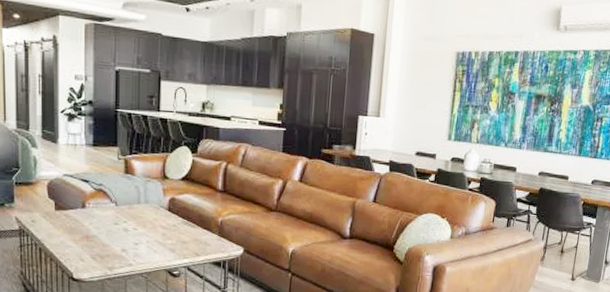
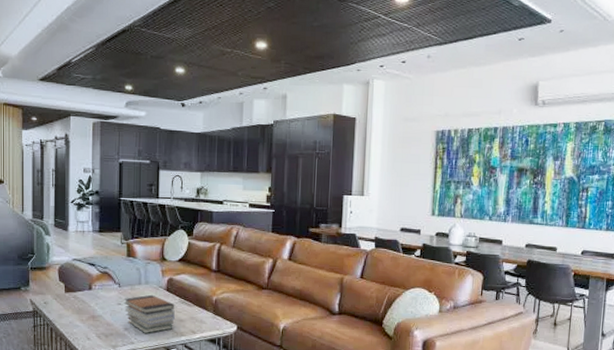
book stack: none [121,214,177,255] -> present [123,294,175,333]

